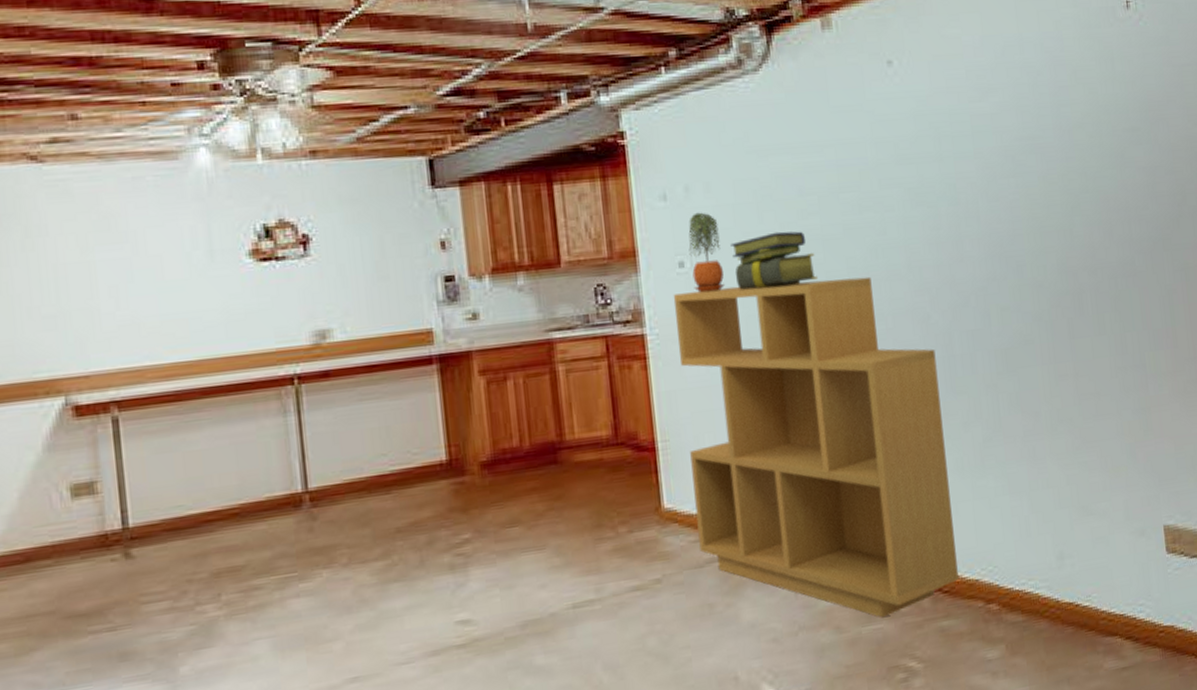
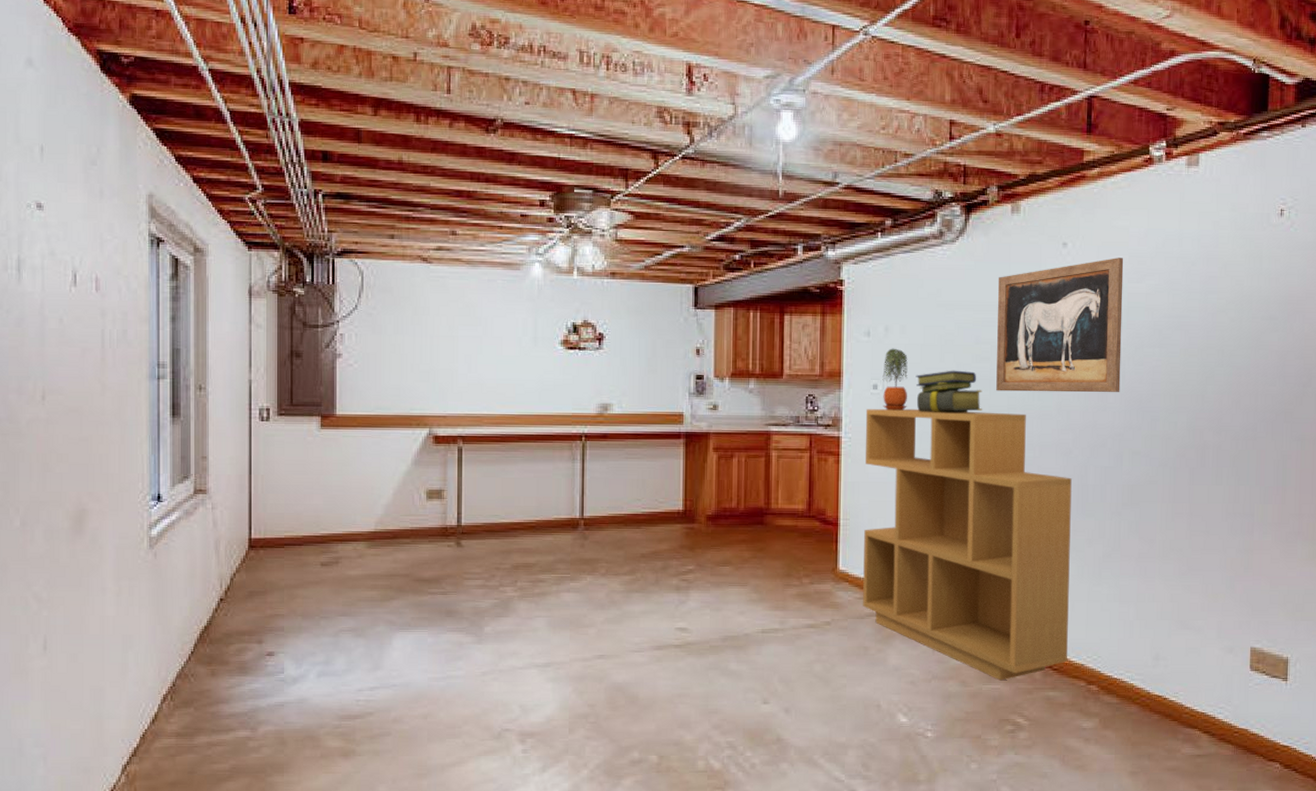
wall art: none [815,73,977,253] -> present [996,258,1124,393]

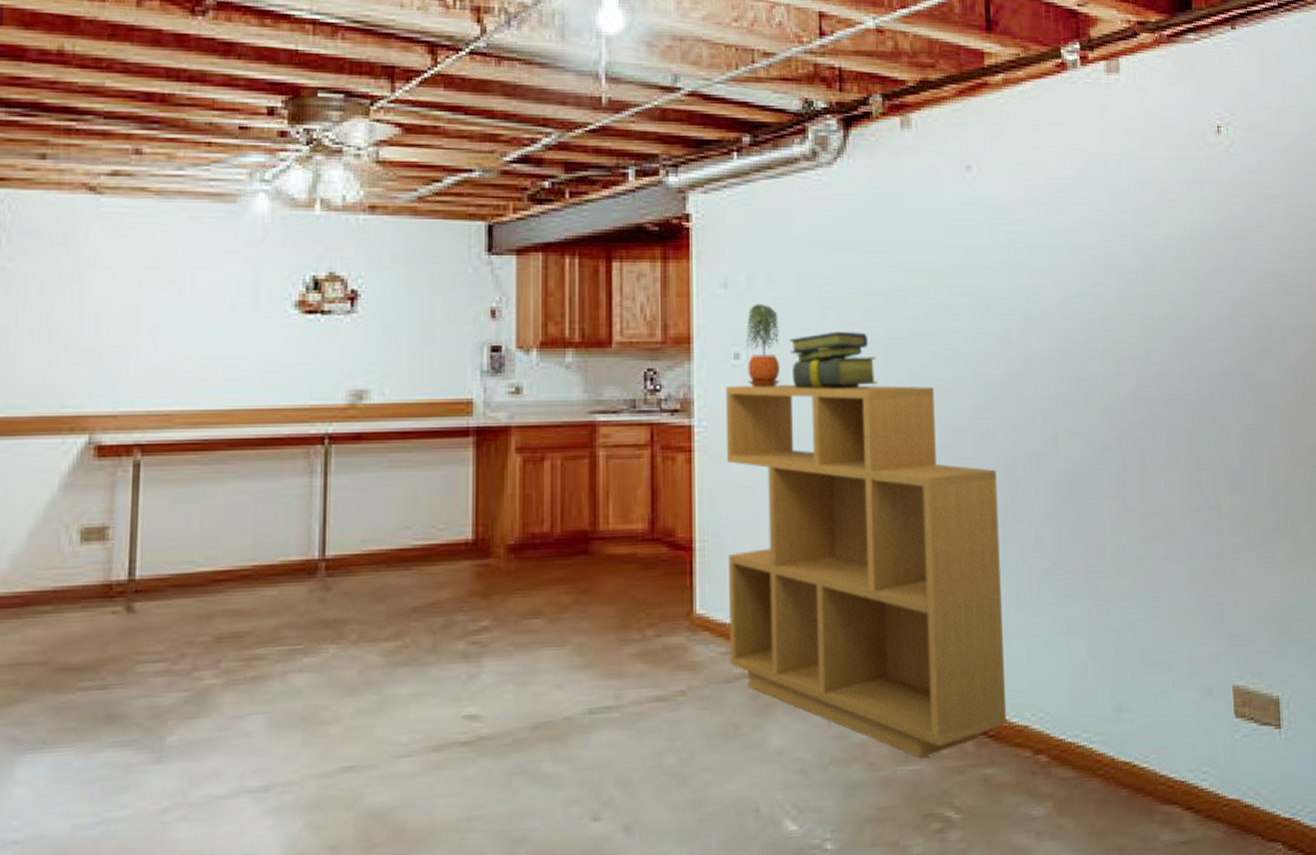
wall art: present [996,258,1124,393] -> none [888,184,1048,358]

